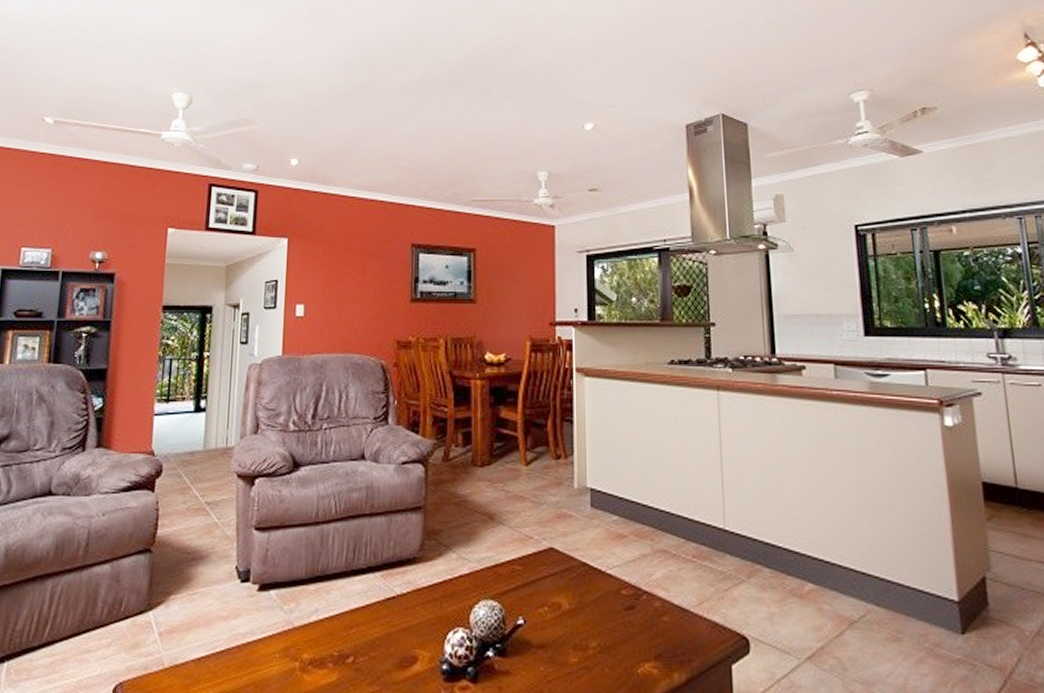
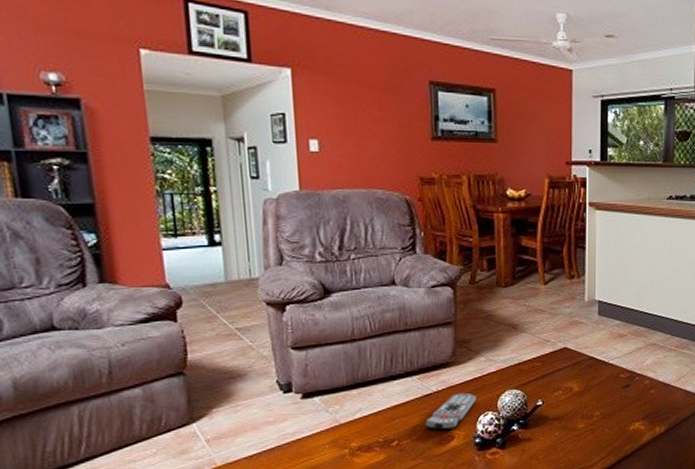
remote control: none [385,599,445,648] -> present [425,392,477,430]

